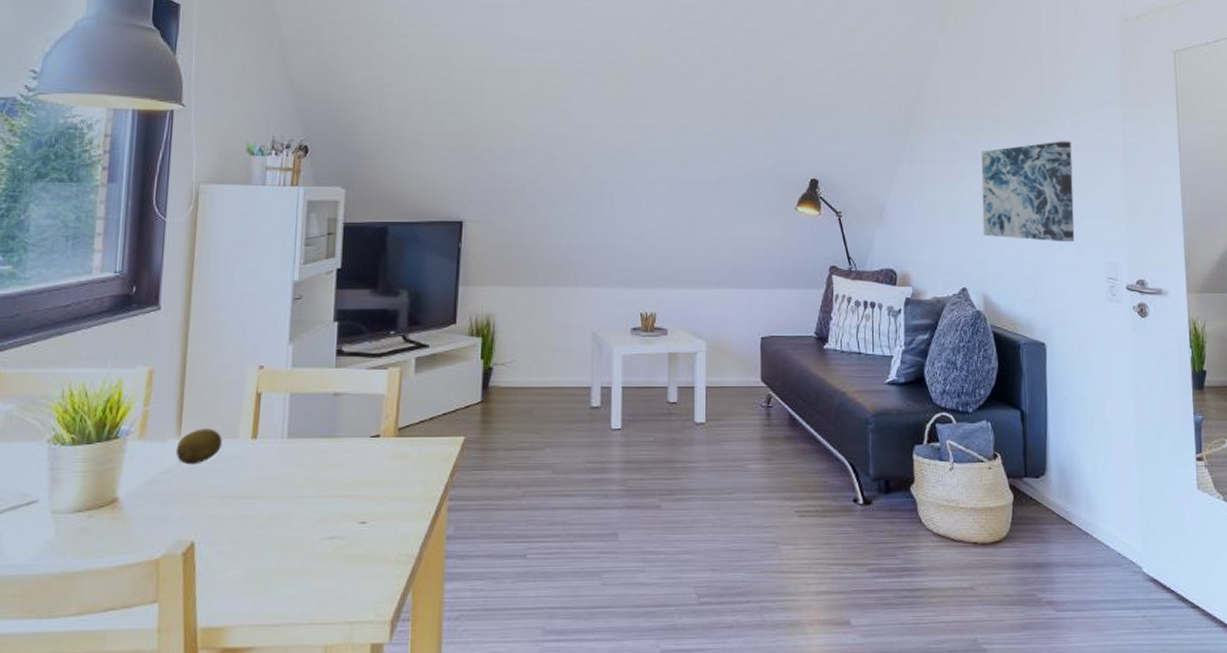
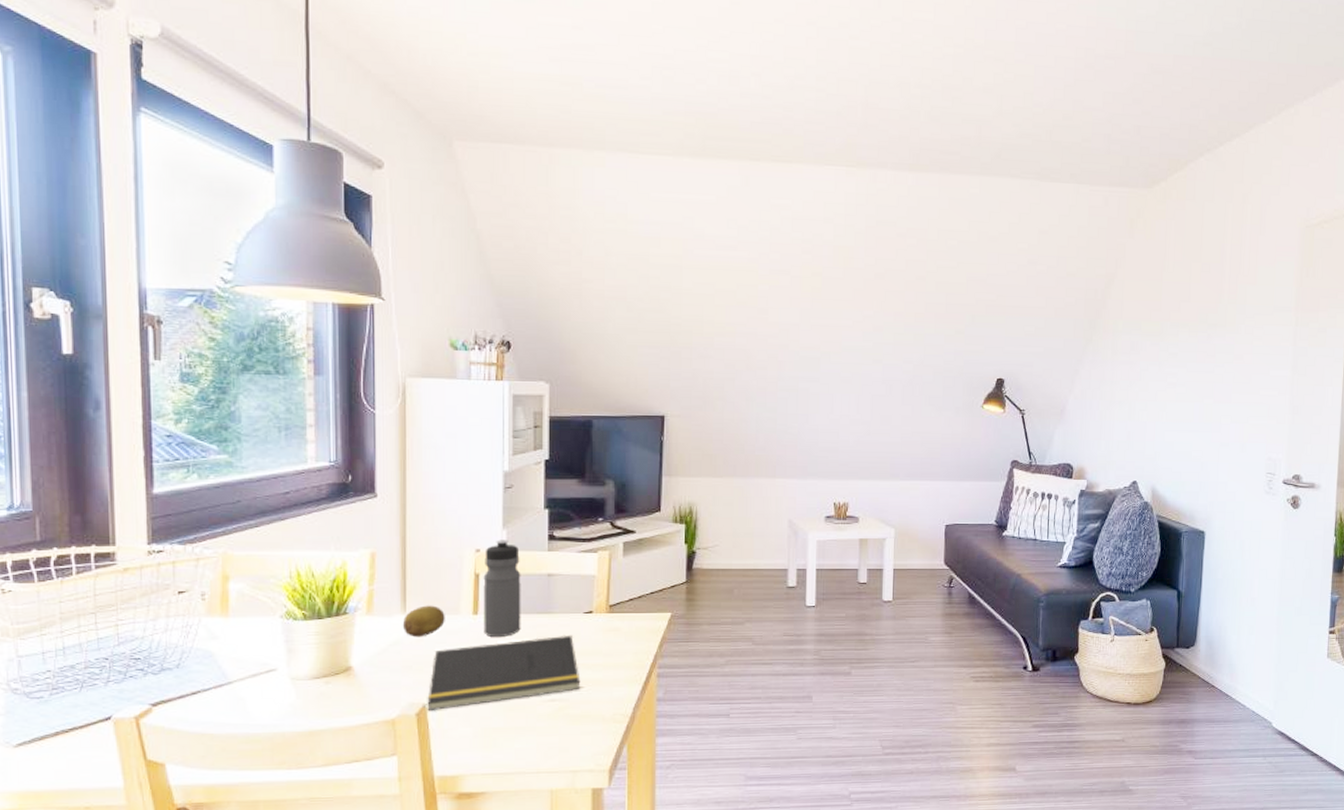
notepad: none [195,462,364,551] -> present [427,635,581,712]
water bottle: none [262,355,306,464] -> present [483,539,521,637]
wall art: present [981,141,1075,242] -> none [1155,344,1245,439]

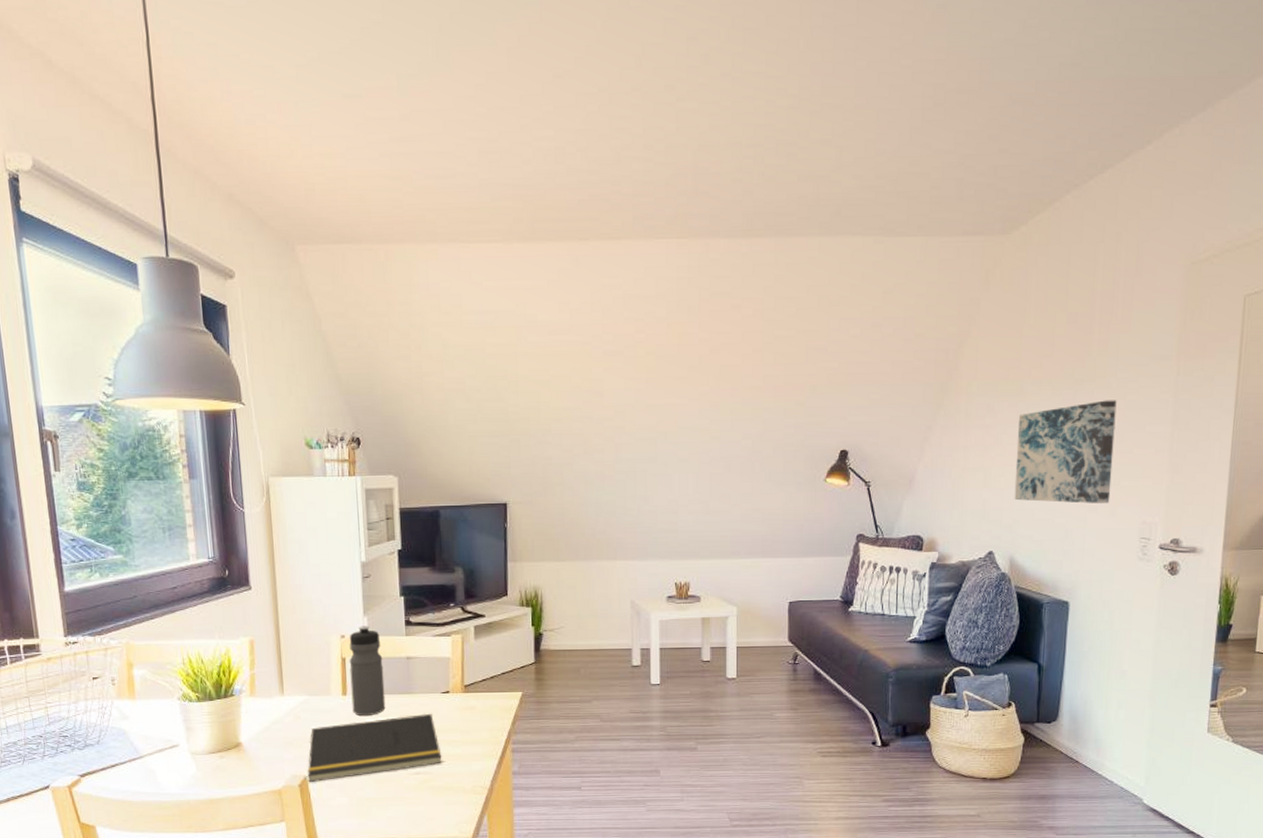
fruit: present [402,605,445,637] -> none [281,687,318,717]
wall art: none [1155,344,1245,439] -> present [1014,400,1117,504]

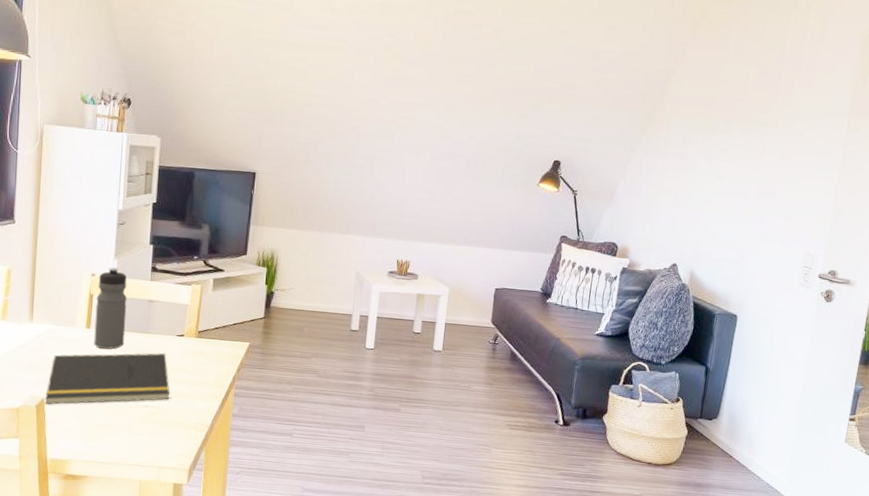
wall art: present [1014,400,1117,504] -> none [699,144,795,233]

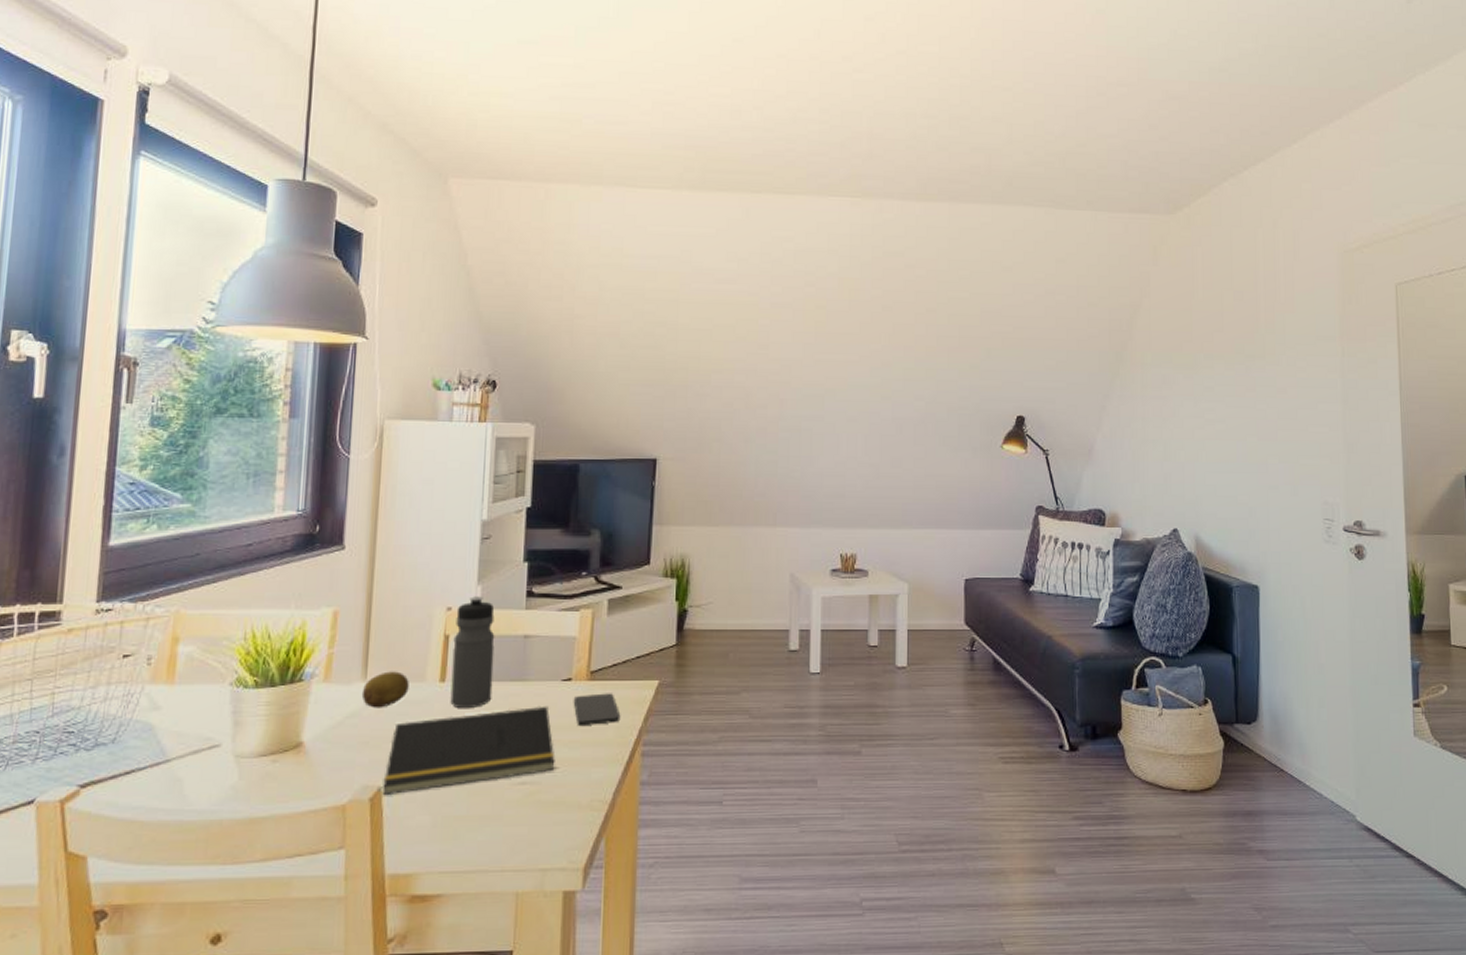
fruit: none [29,317,64,343] -> present [361,671,409,708]
smartphone: none [184,347,220,371] -> present [573,693,621,727]

